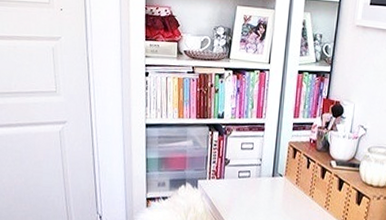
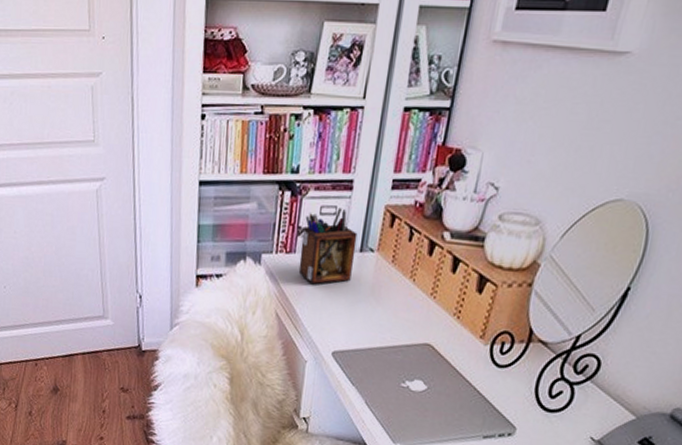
desk organizer: none [227,144,270,202] -> present [298,207,358,284]

